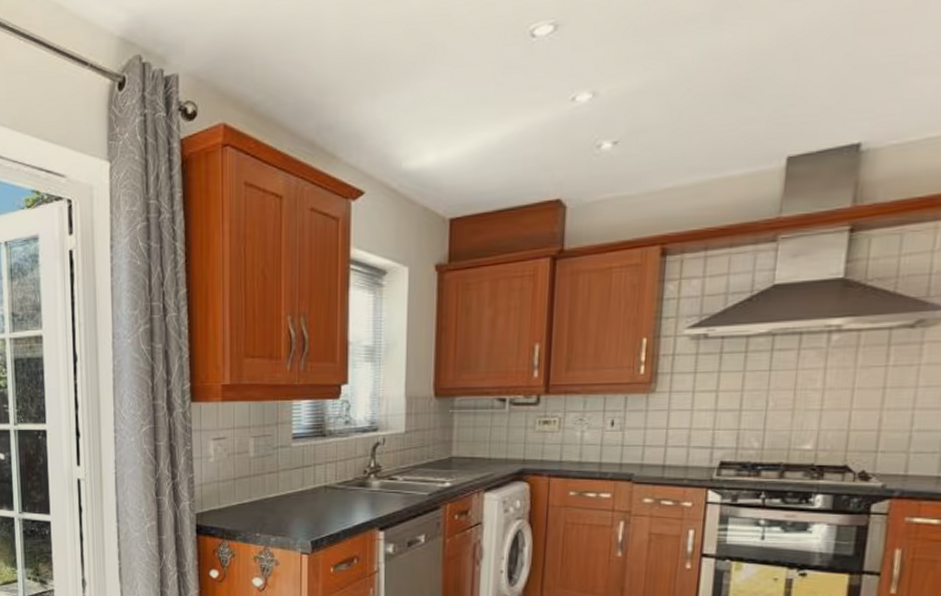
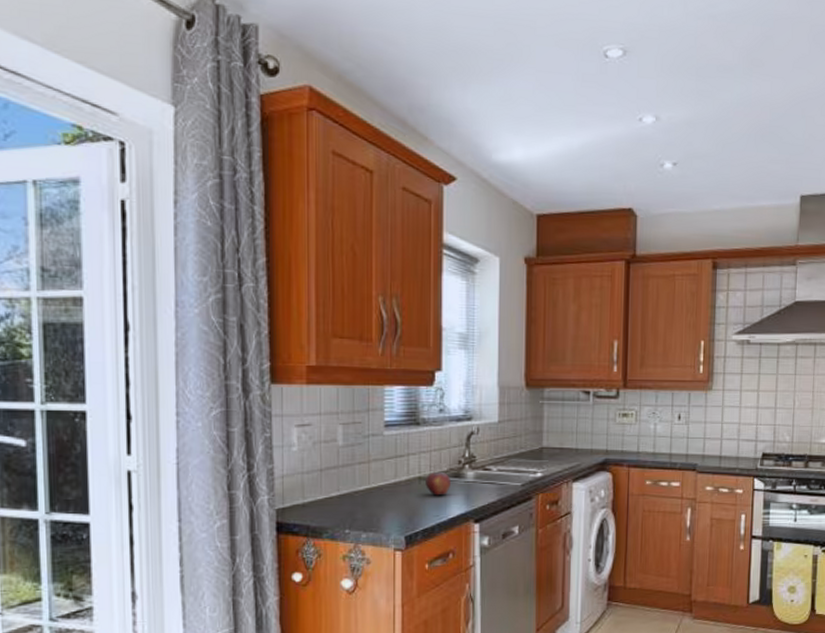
fruit: none [331,480,356,504] -> present [426,471,450,496]

